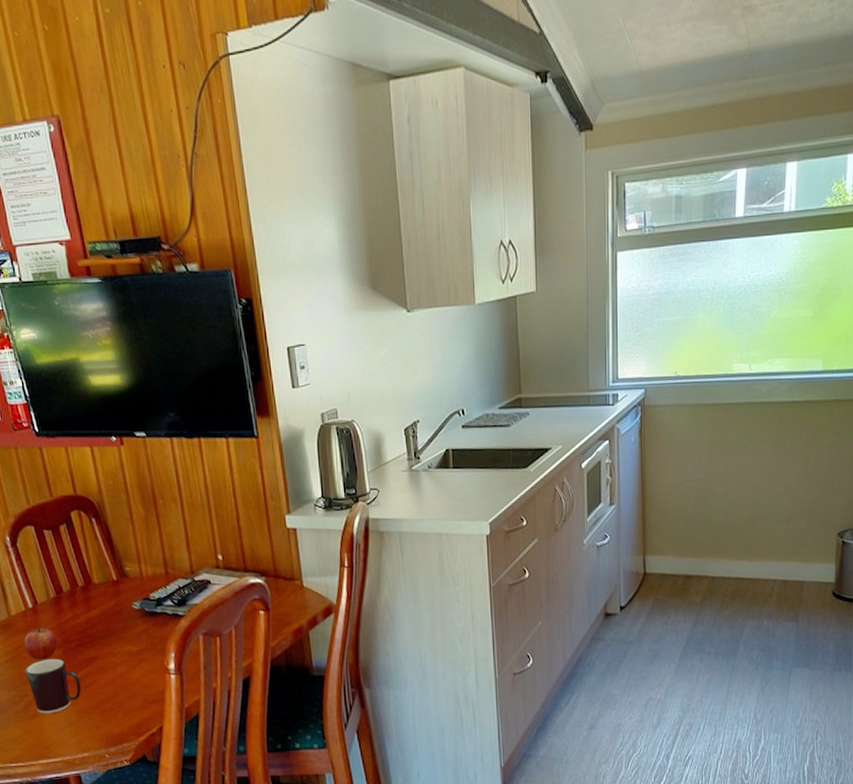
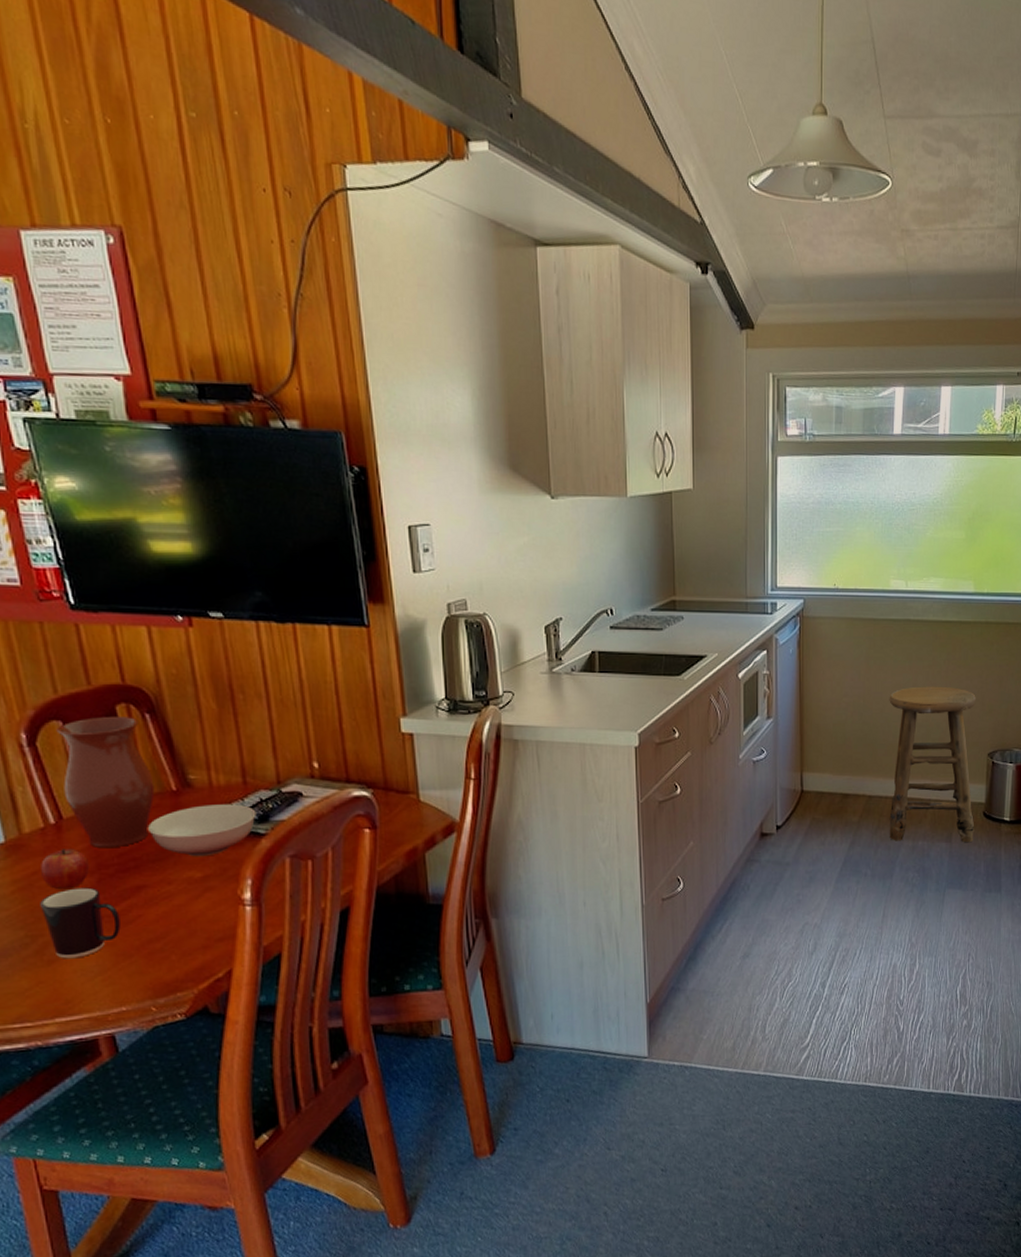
vase: none [30,520,101,627] -> present [56,715,155,848]
bowl: none [96,591,176,634] -> present [147,804,257,857]
step stool: none [732,467,825,623] -> present [889,686,976,843]

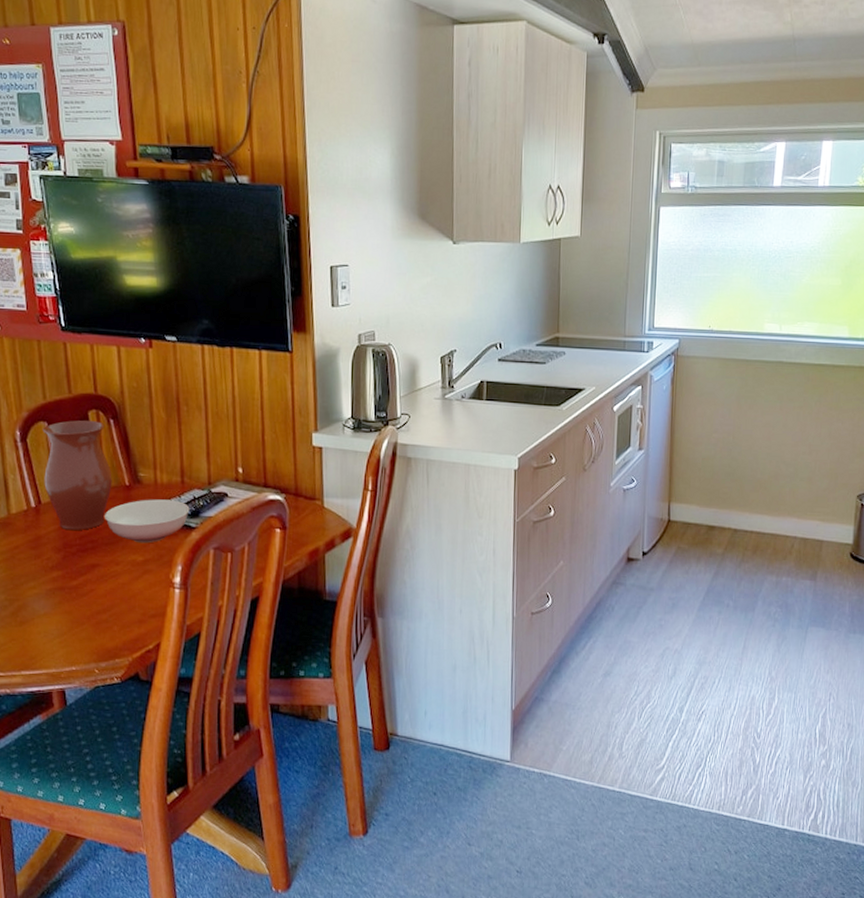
mug: present [40,887,121,959] -> none [18,562,77,622]
fruit: present [41,848,90,890] -> none [21,529,58,563]
step stool: present [889,686,976,843] -> none [753,426,847,583]

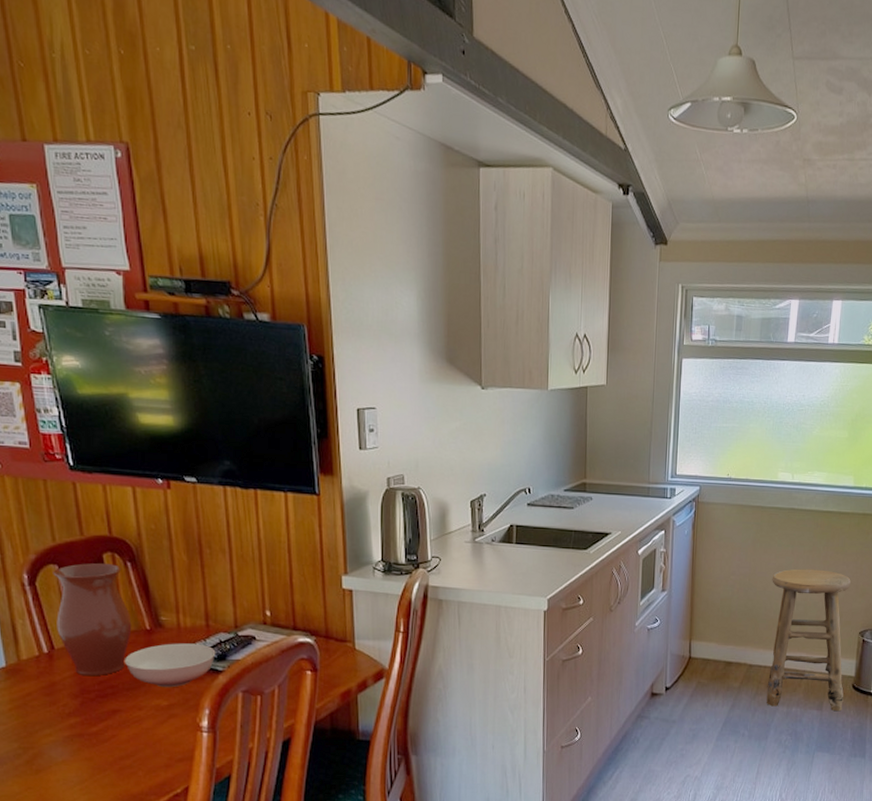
step stool: none [753,426,847,583] -> present [766,569,851,712]

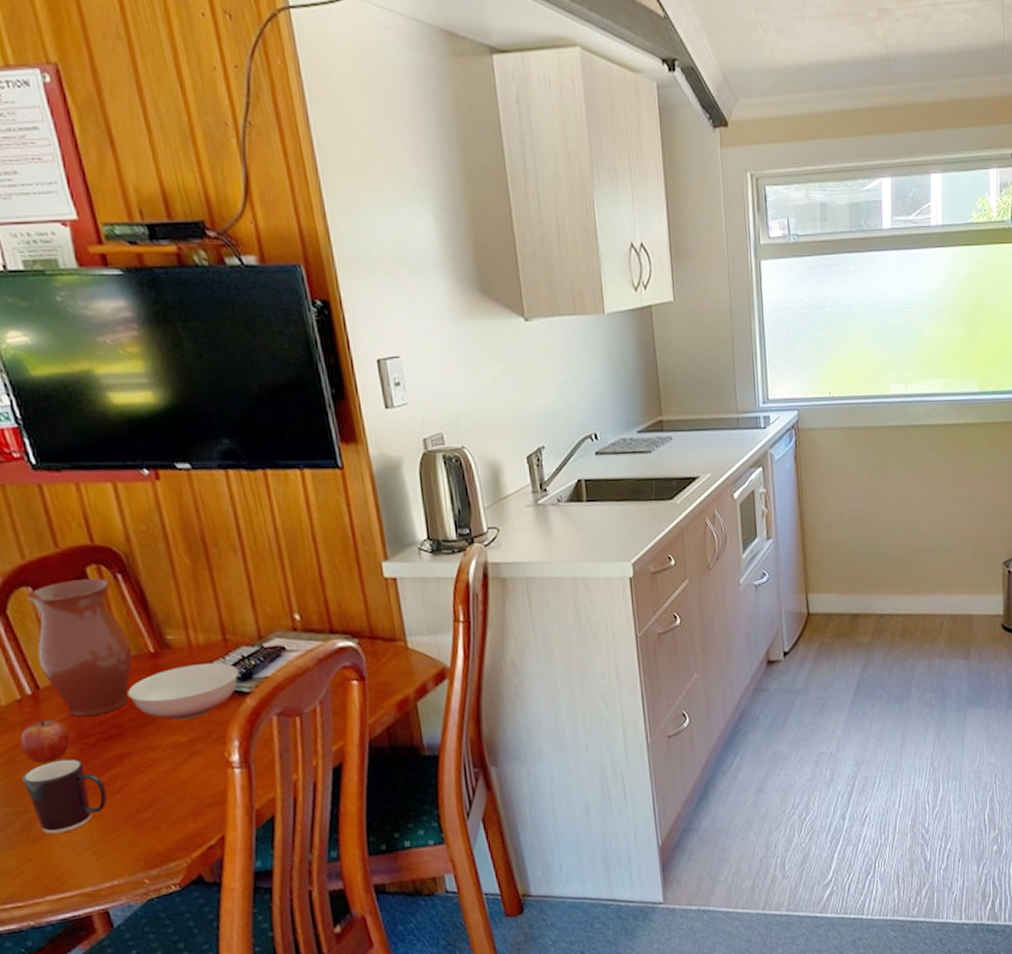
mug: none [32,709,97,769] -> present [22,758,107,835]
fruit: none [34,675,75,710] -> present [20,719,71,763]
step stool: present [766,569,851,712] -> none [894,493,993,661]

